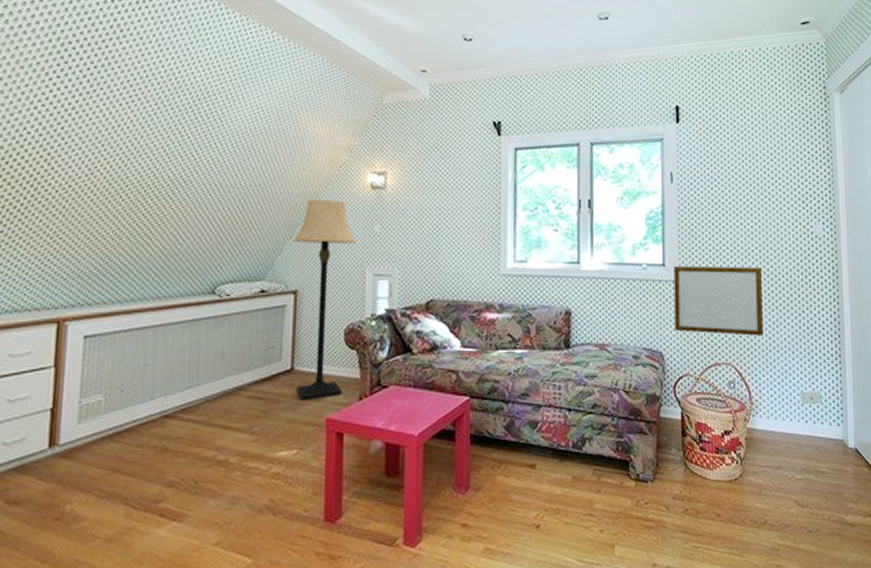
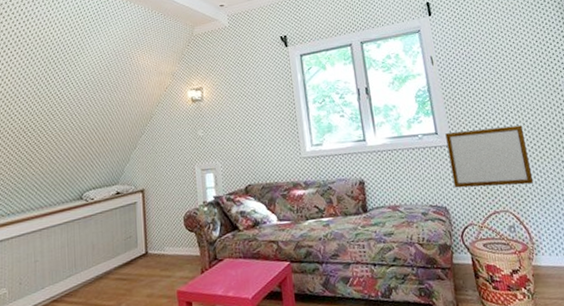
lamp: present [291,200,356,401] -> none [135,115,187,278]

